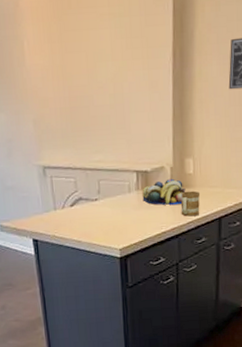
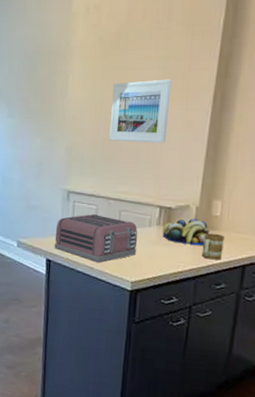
toaster: none [37,187,121,236] -> present [54,214,138,264]
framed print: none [72,38,133,109] -> present [109,79,172,144]

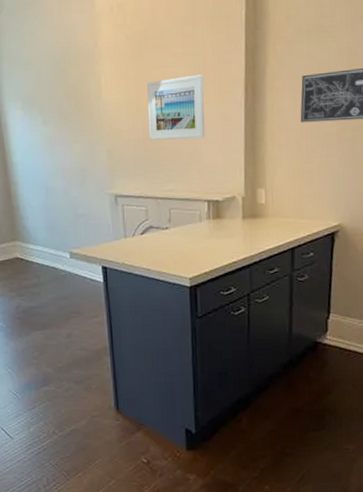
toaster: present [54,214,138,264] -> none [107,215,191,264]
fruit bowl: present [162,218,210,246] -> none [213,208,258,235]
mug: present [201,233,226,260] -> none [252,220,273,247]

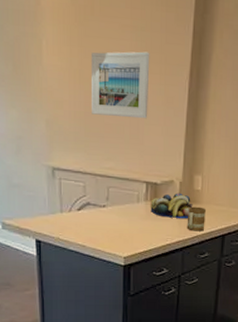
fruit bowl: none [213,208,258,235] -> present [150,193,193,219]
mug: none [252,220,273,247] -> present [187,206,207,232]

